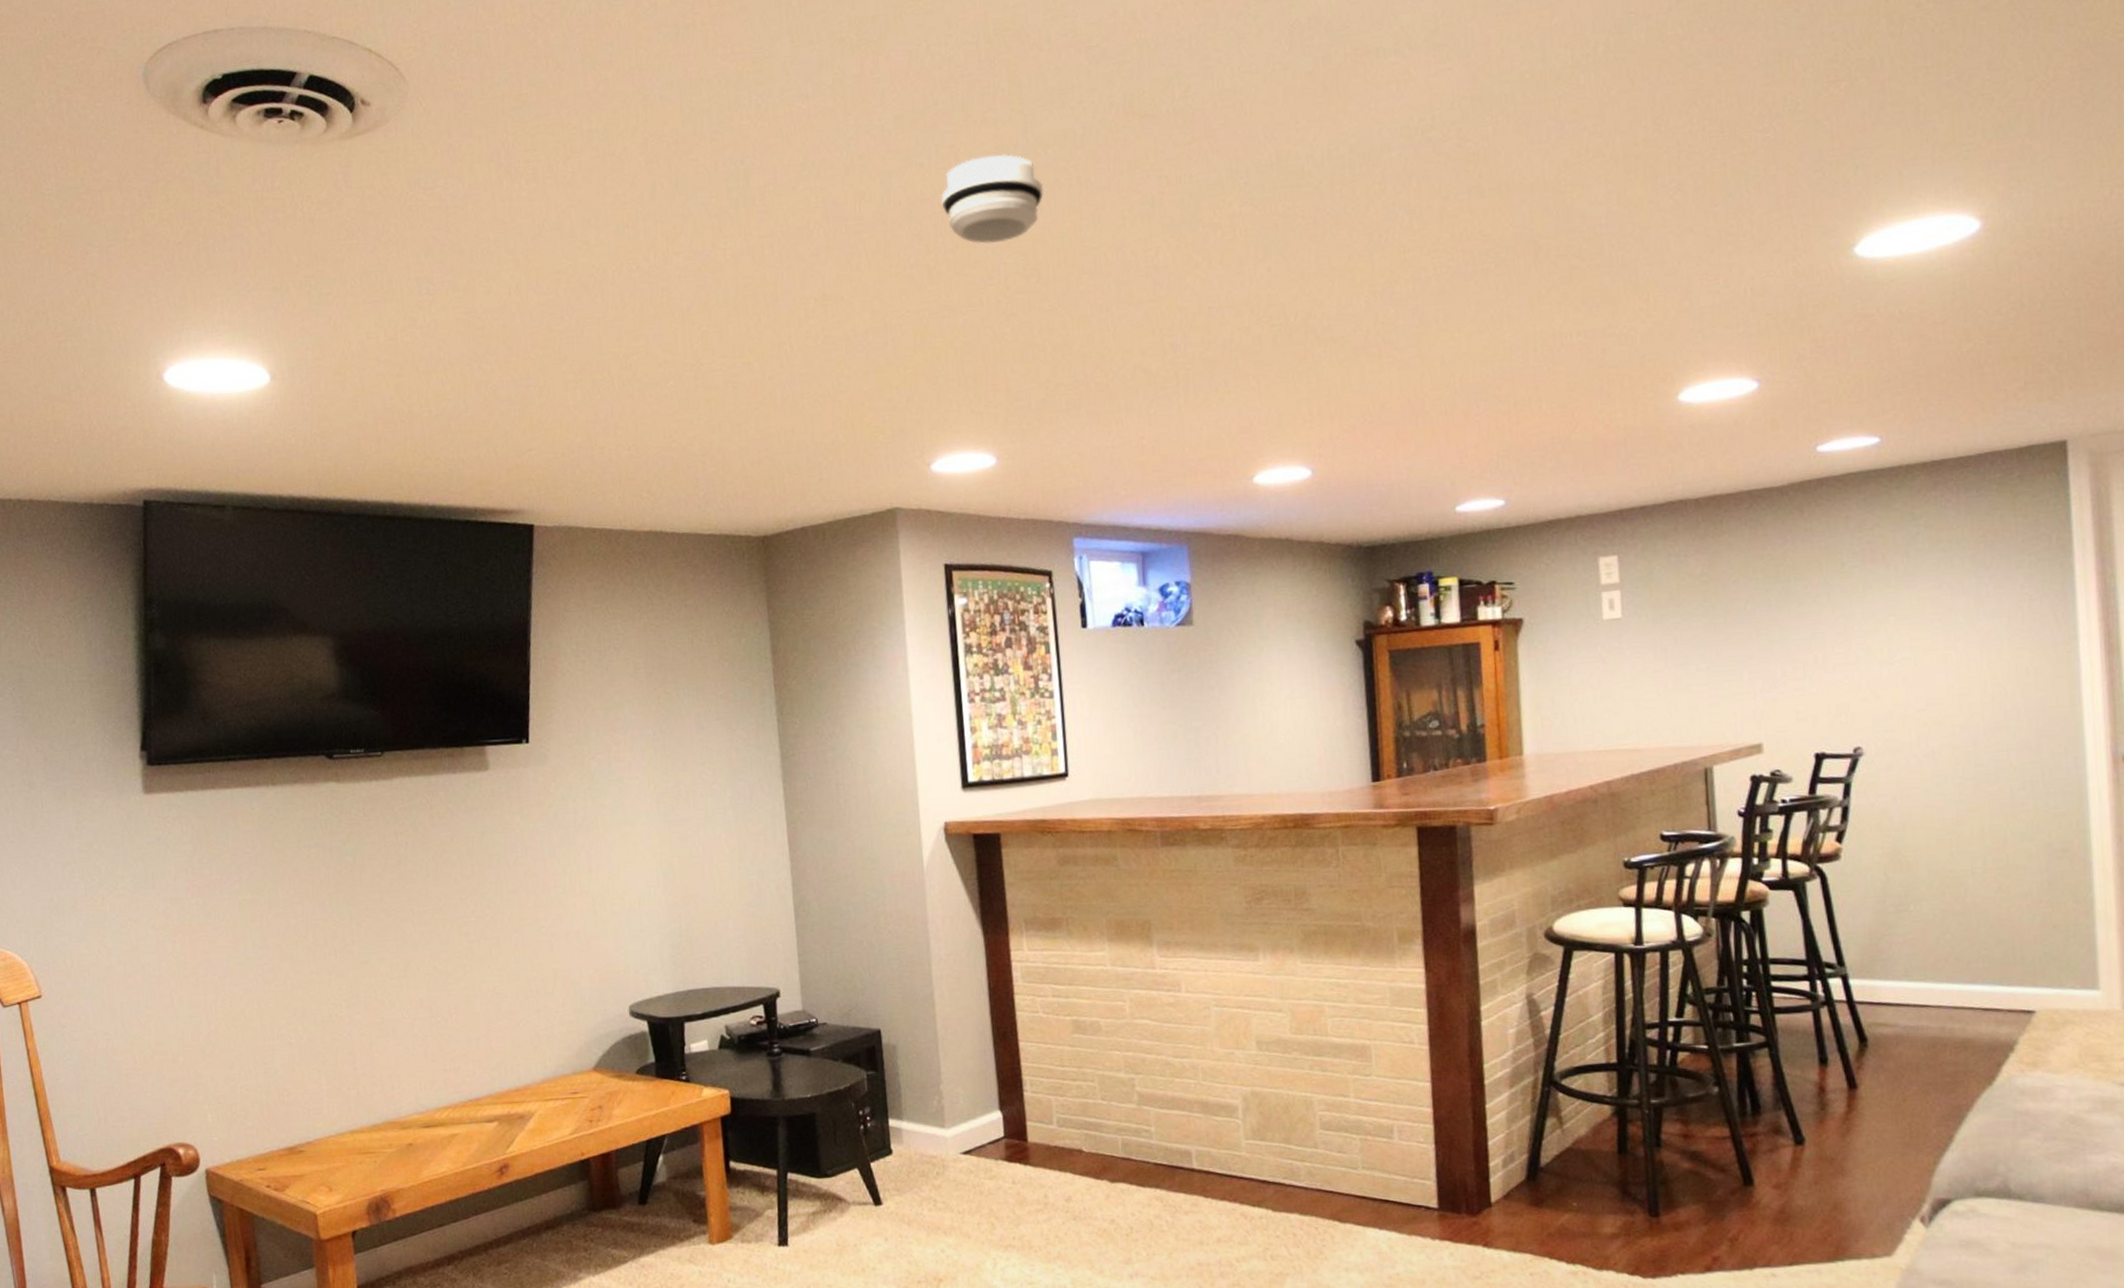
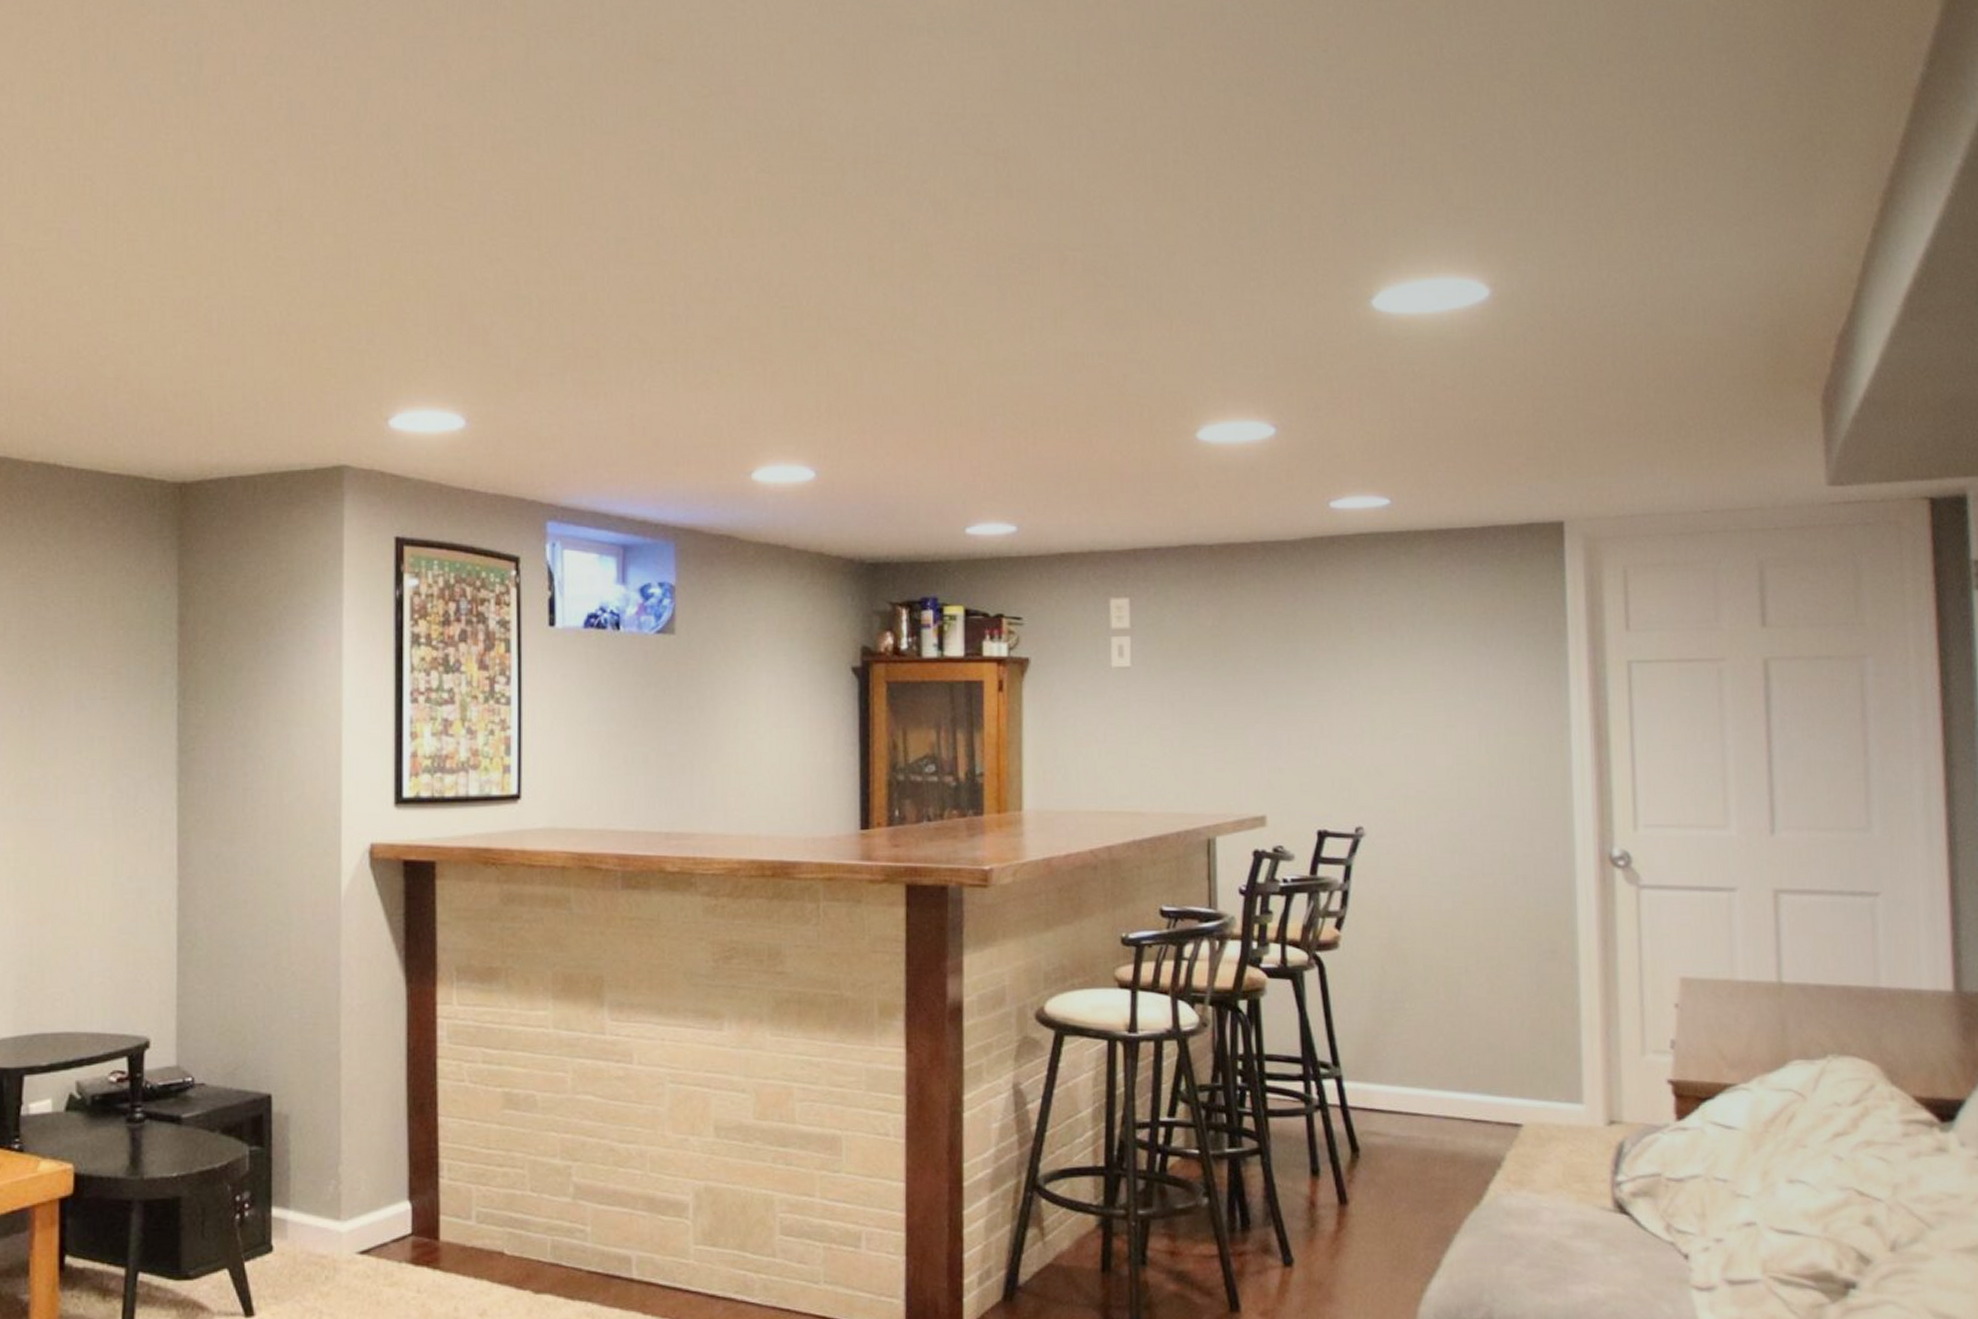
smoke detector: present [941,154,1044,244] -> none [425,78,543,177]

